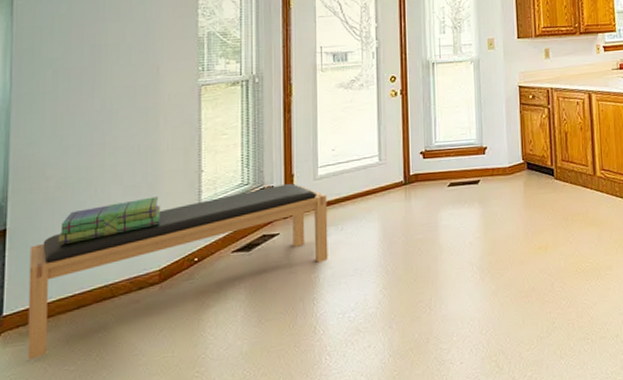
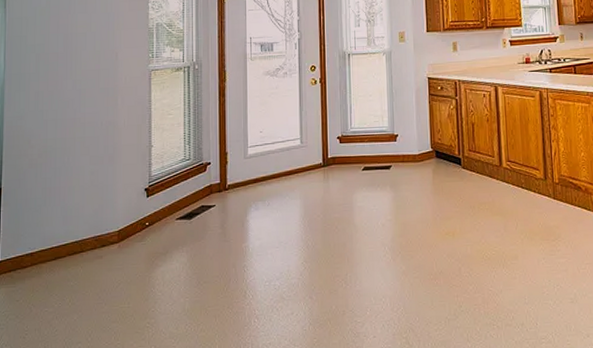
bench: present [27,183,328,360] -> none [17,160,257,300]
stack of books: present [57,196,161,246] -> none [39,167,119,205]

